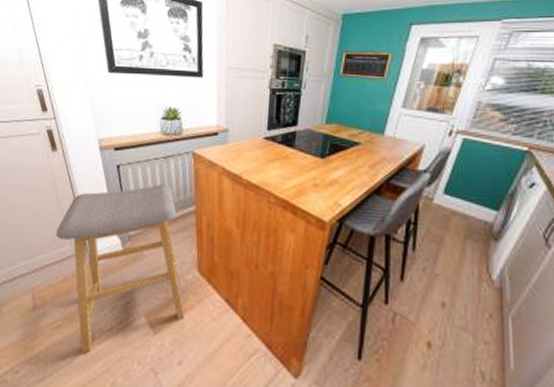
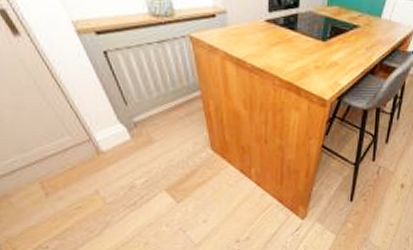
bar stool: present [55,184,185,355] -> none [48,70,203,227]

